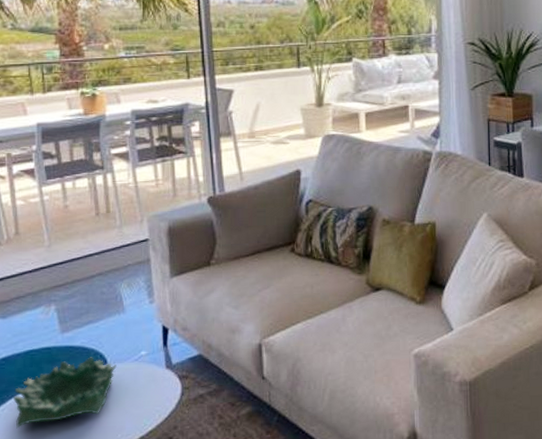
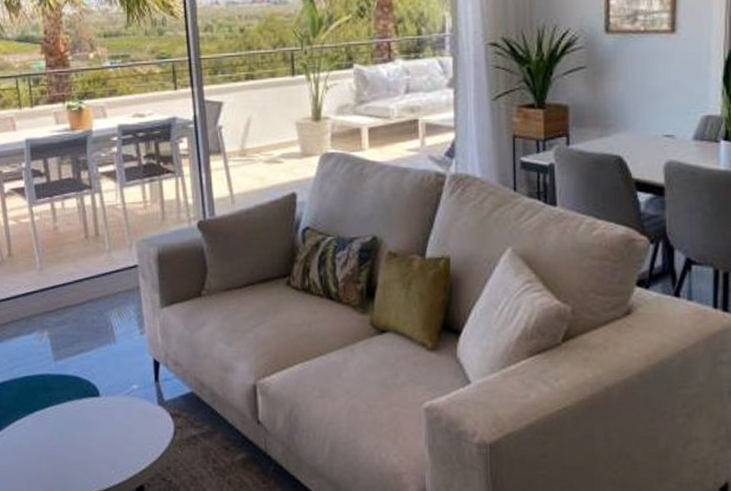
decorative bowl: present [13,357,117,429] -> none [11,387,109,456]

